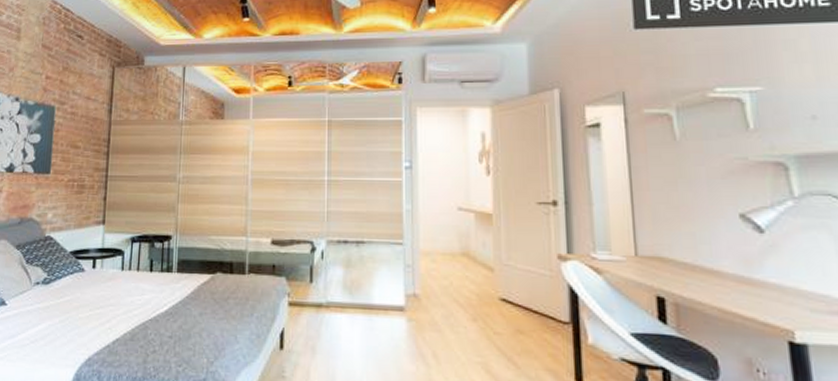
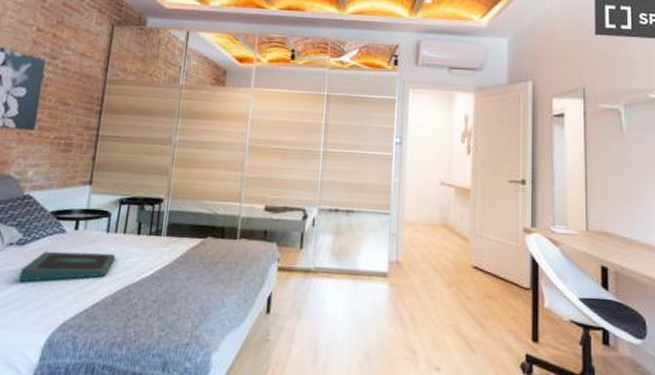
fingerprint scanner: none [46,289,131,320] -> present [19,251,116,283]

